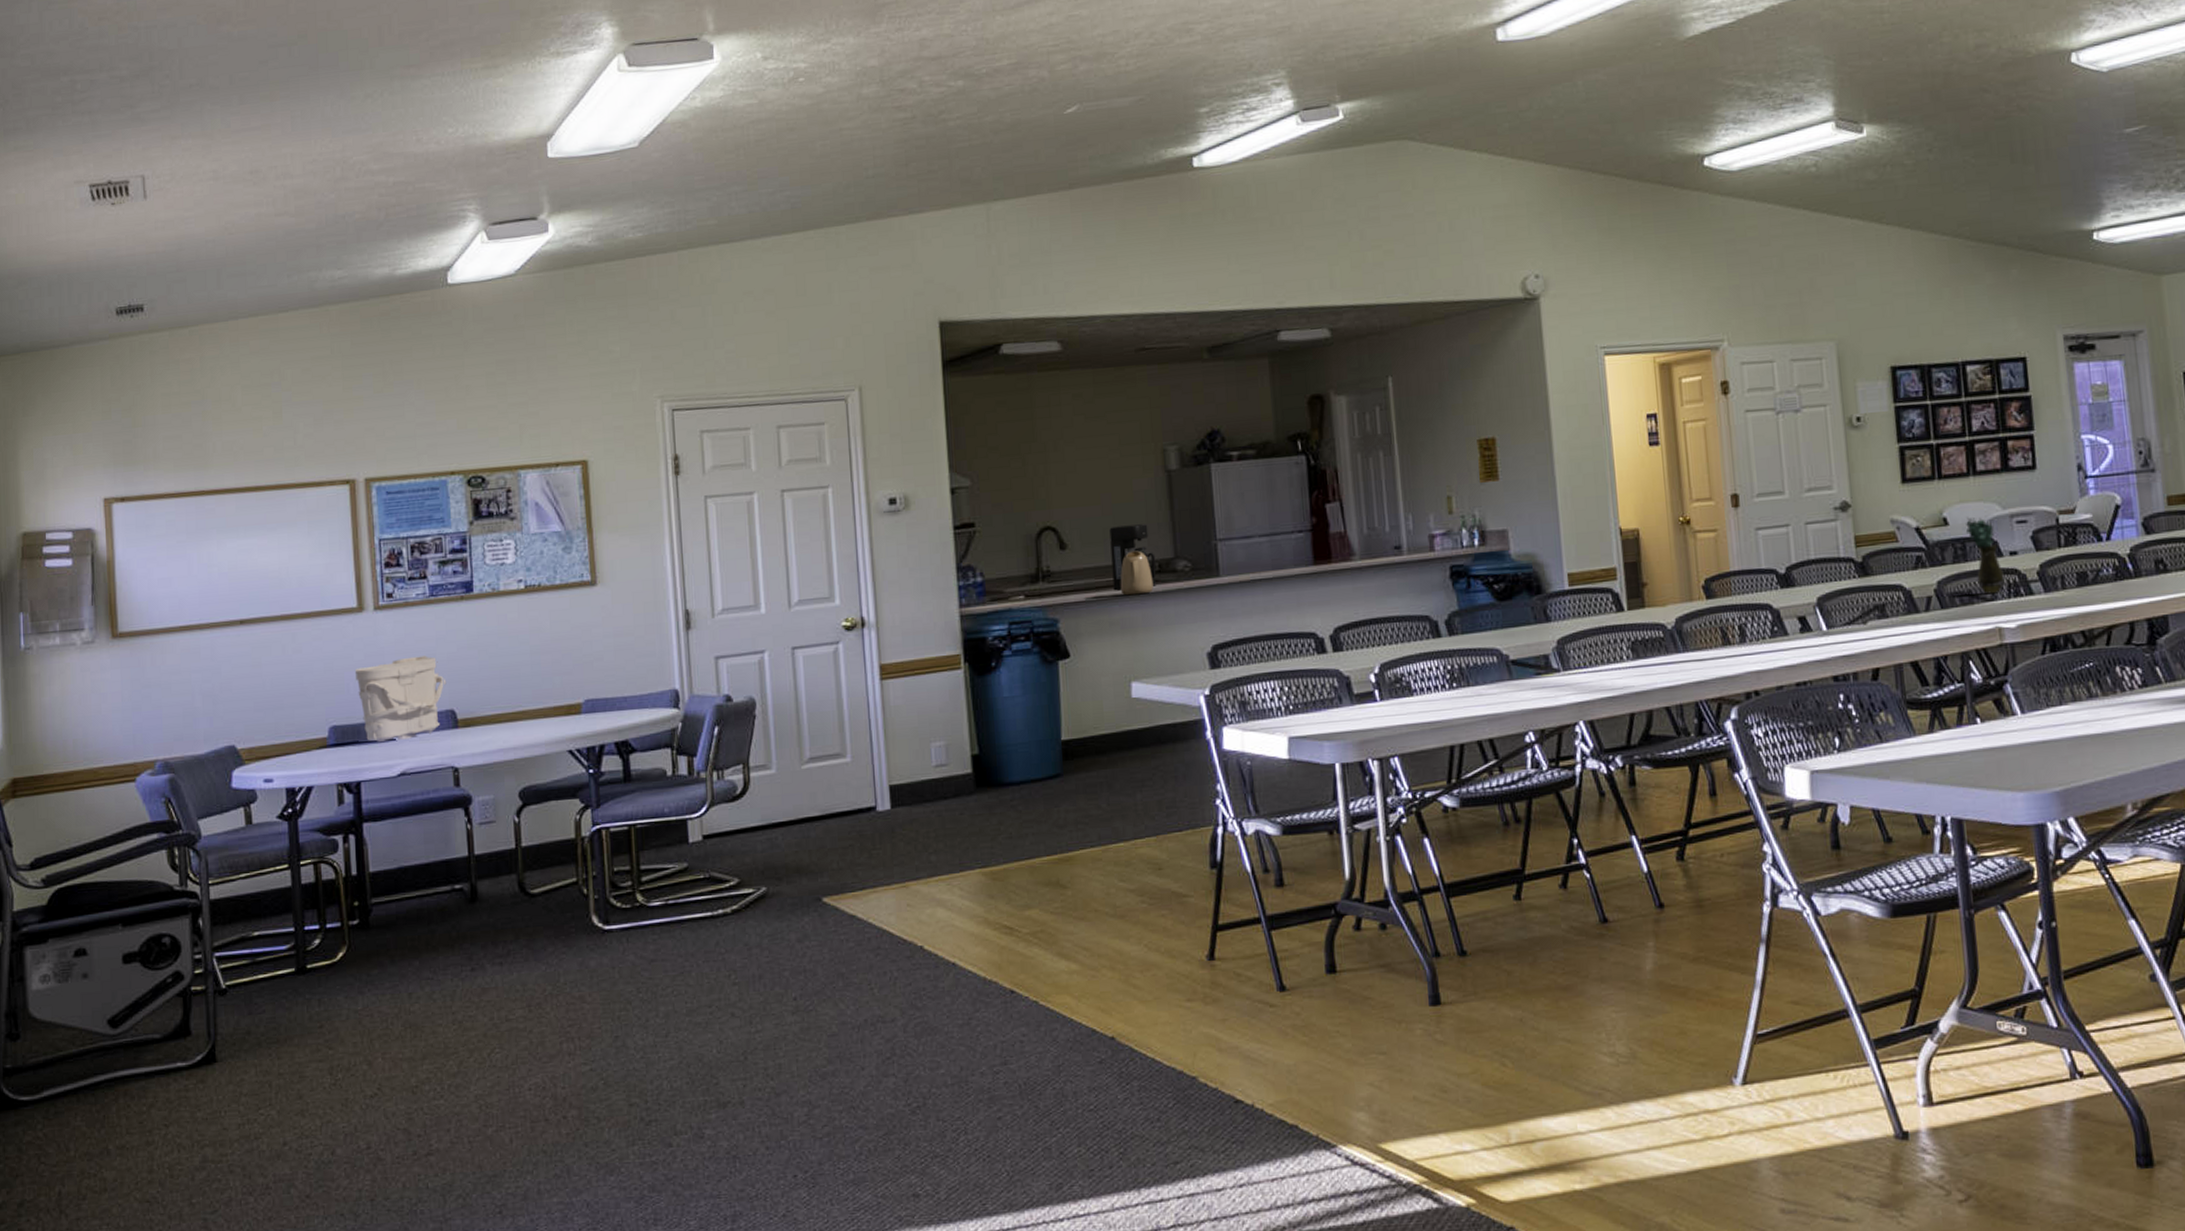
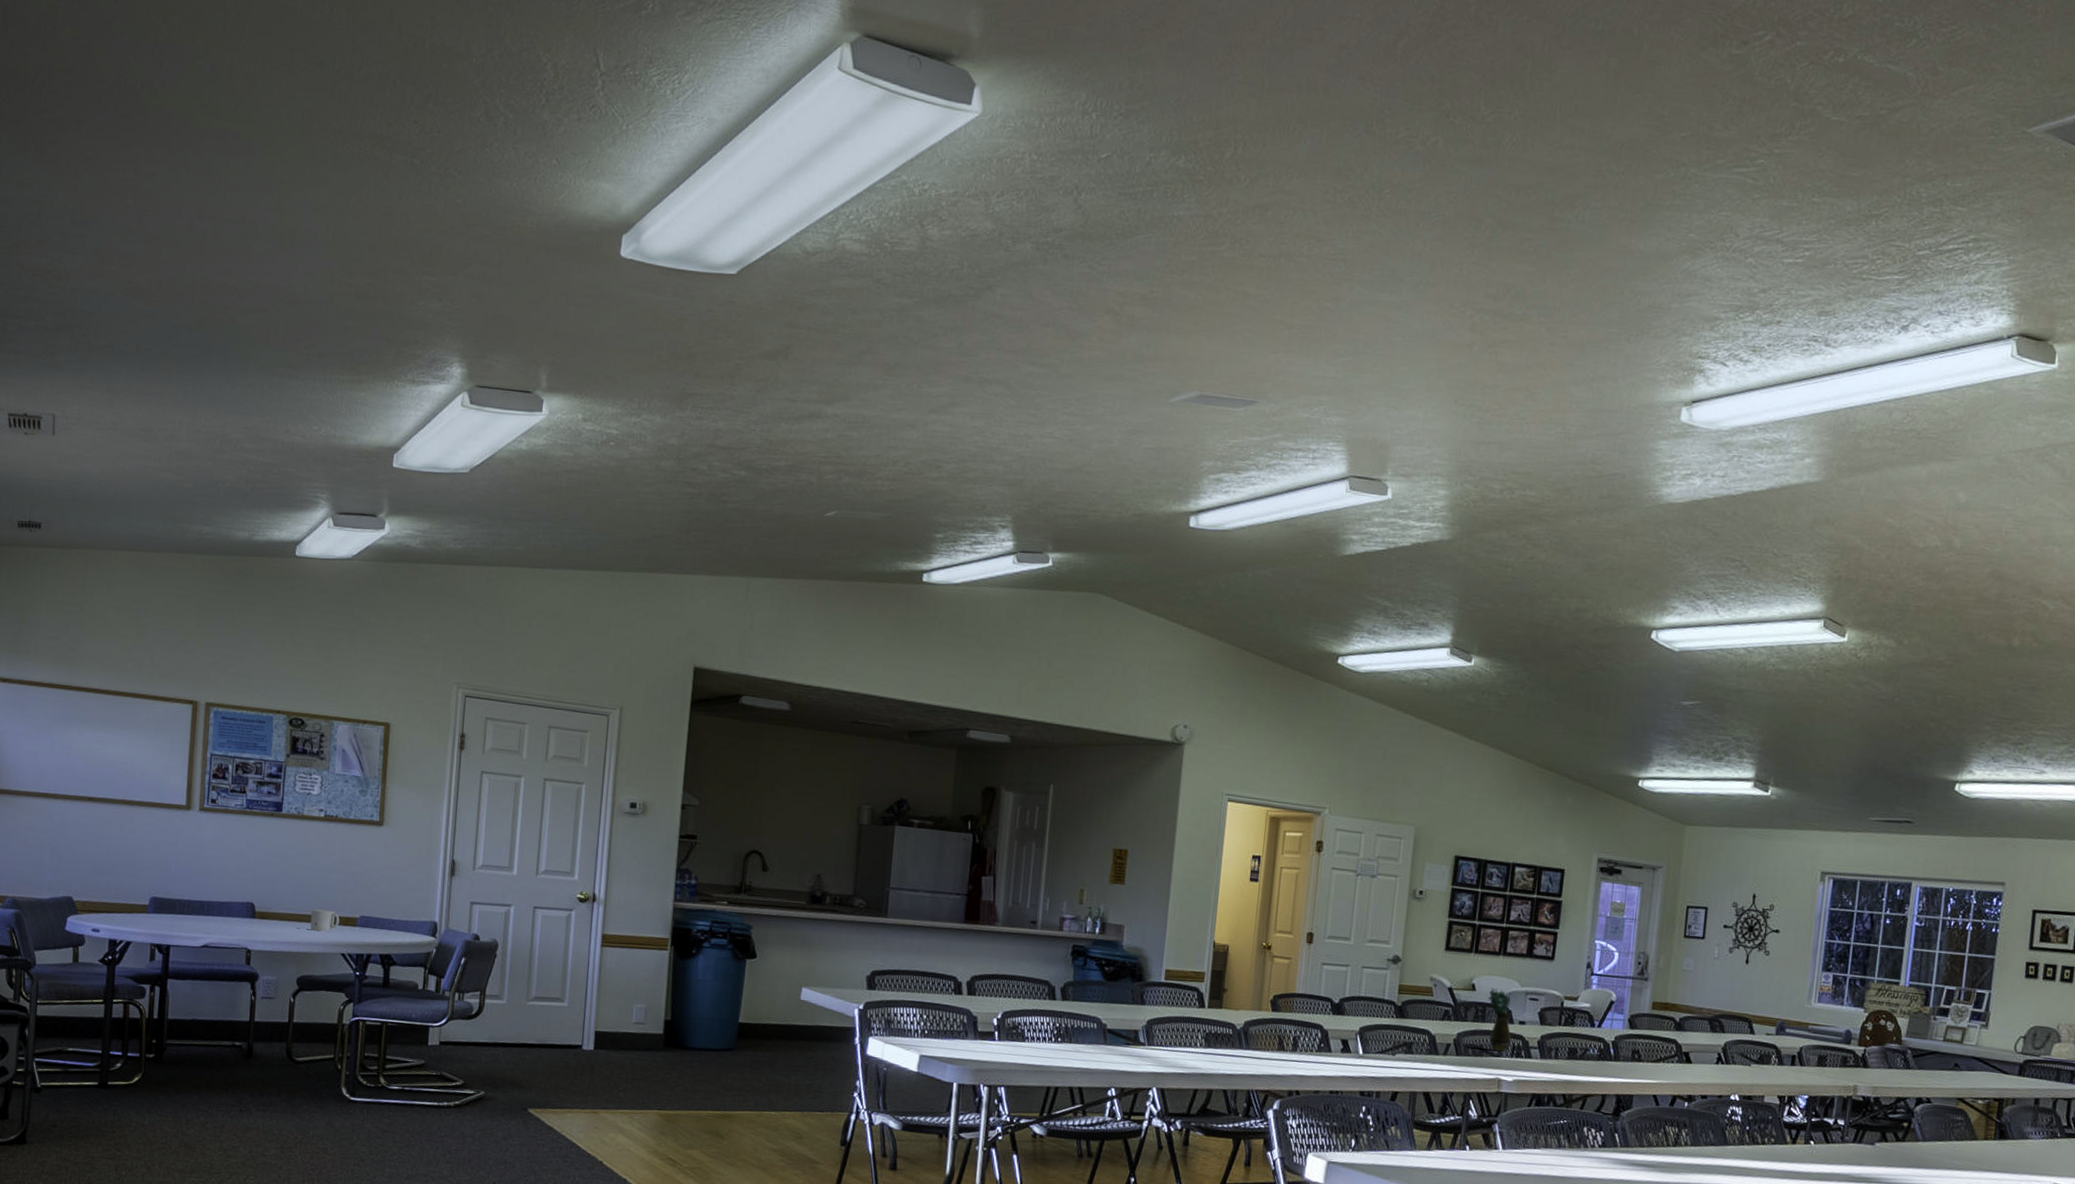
bag: present [354,655,447,743] -> none [177,854,251,920]
mug: none [524,701,560,730] -> present [310,909,340,933]
coffee maker: present [1109,524,1156,591] -> none [800,861,838,915]
kettle: present [1120,550,1154,596] -> none [805,883,834,920]

